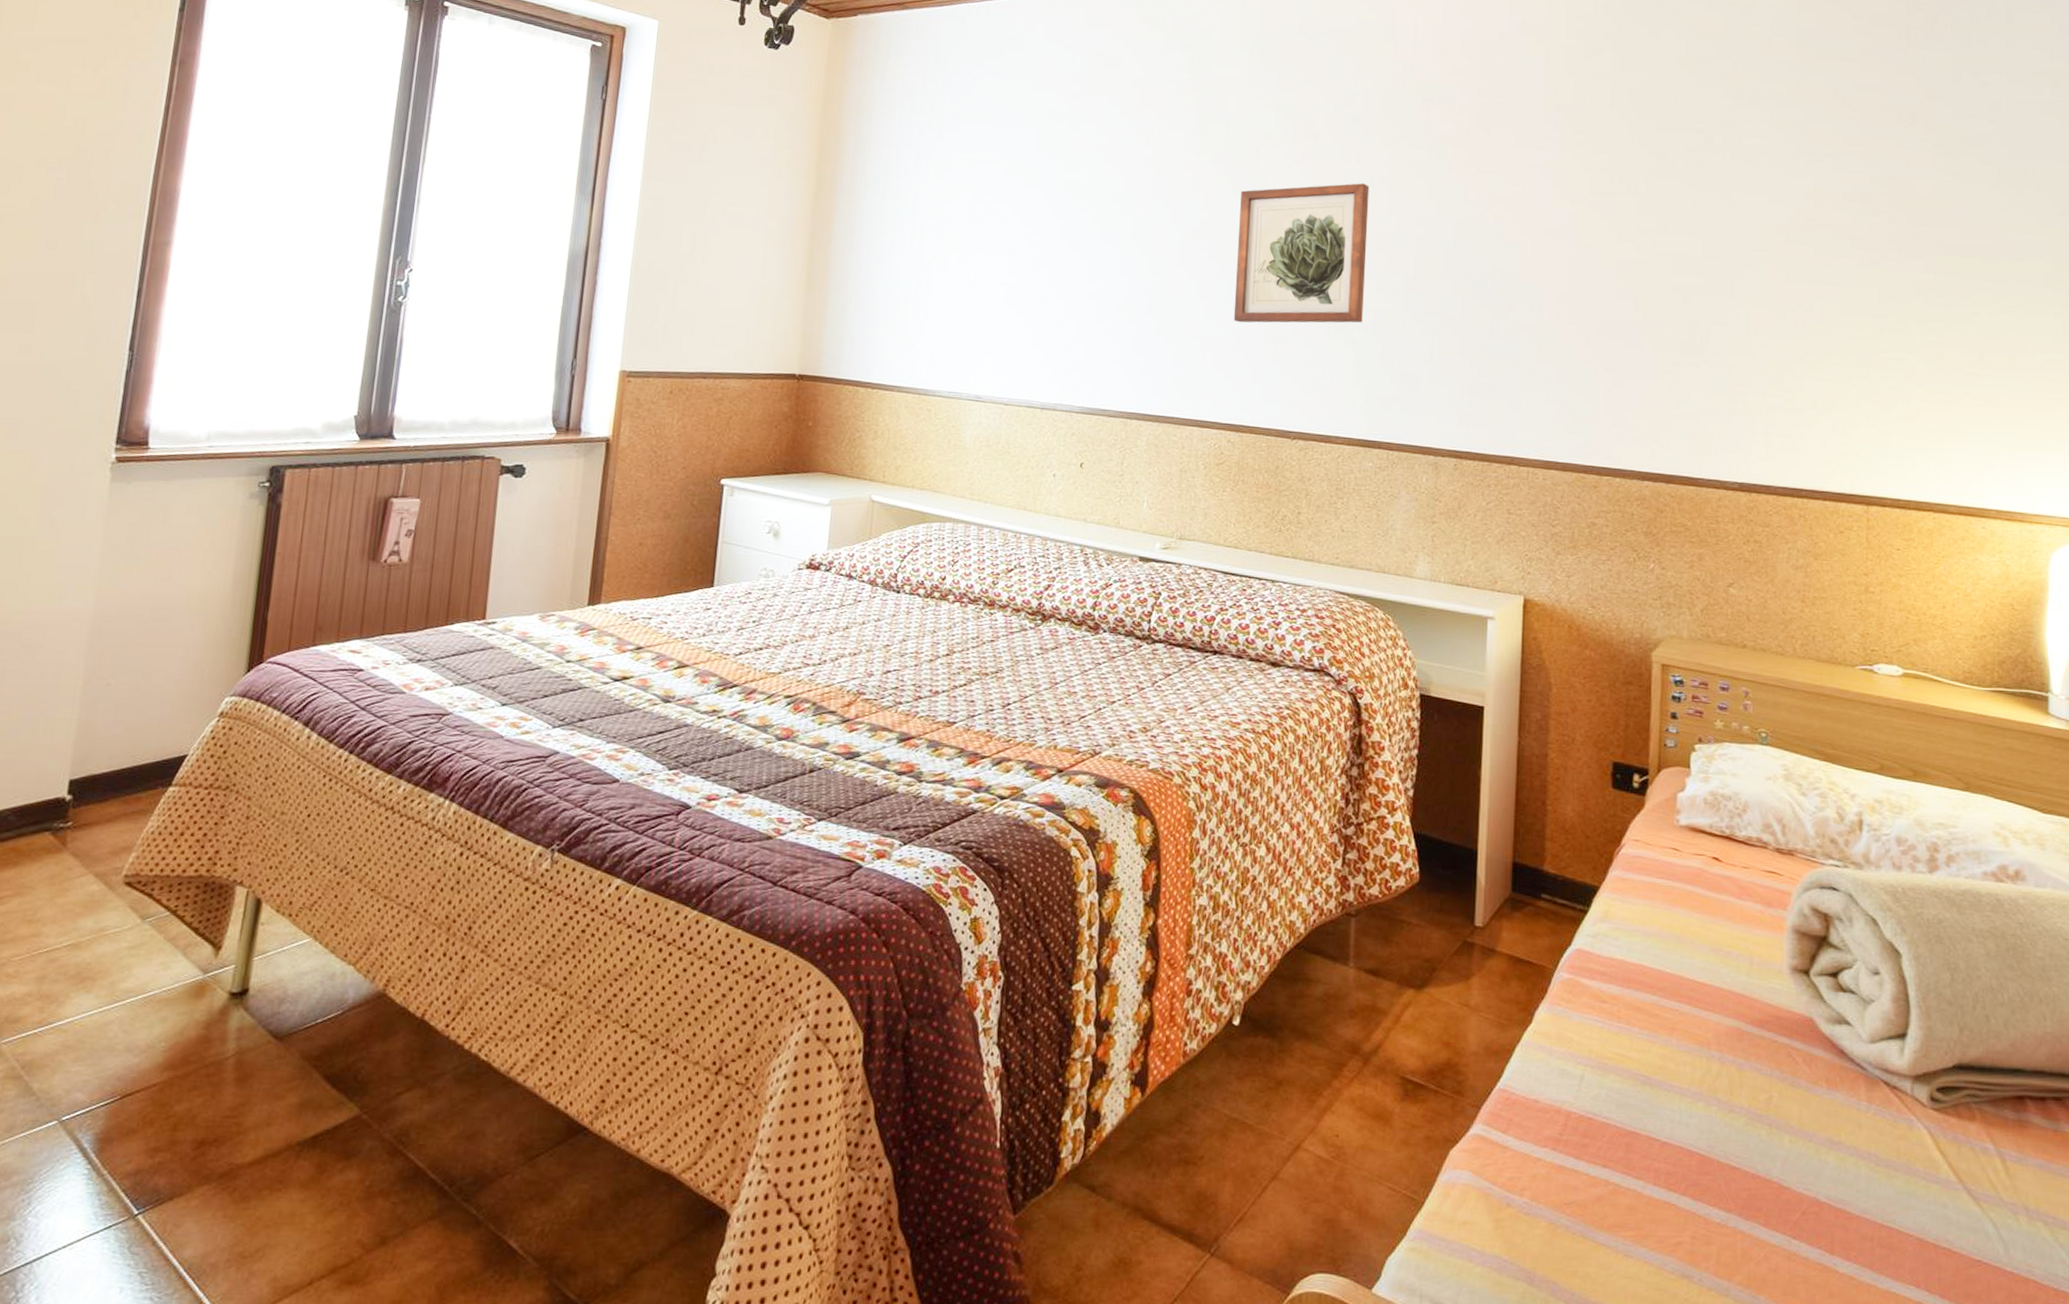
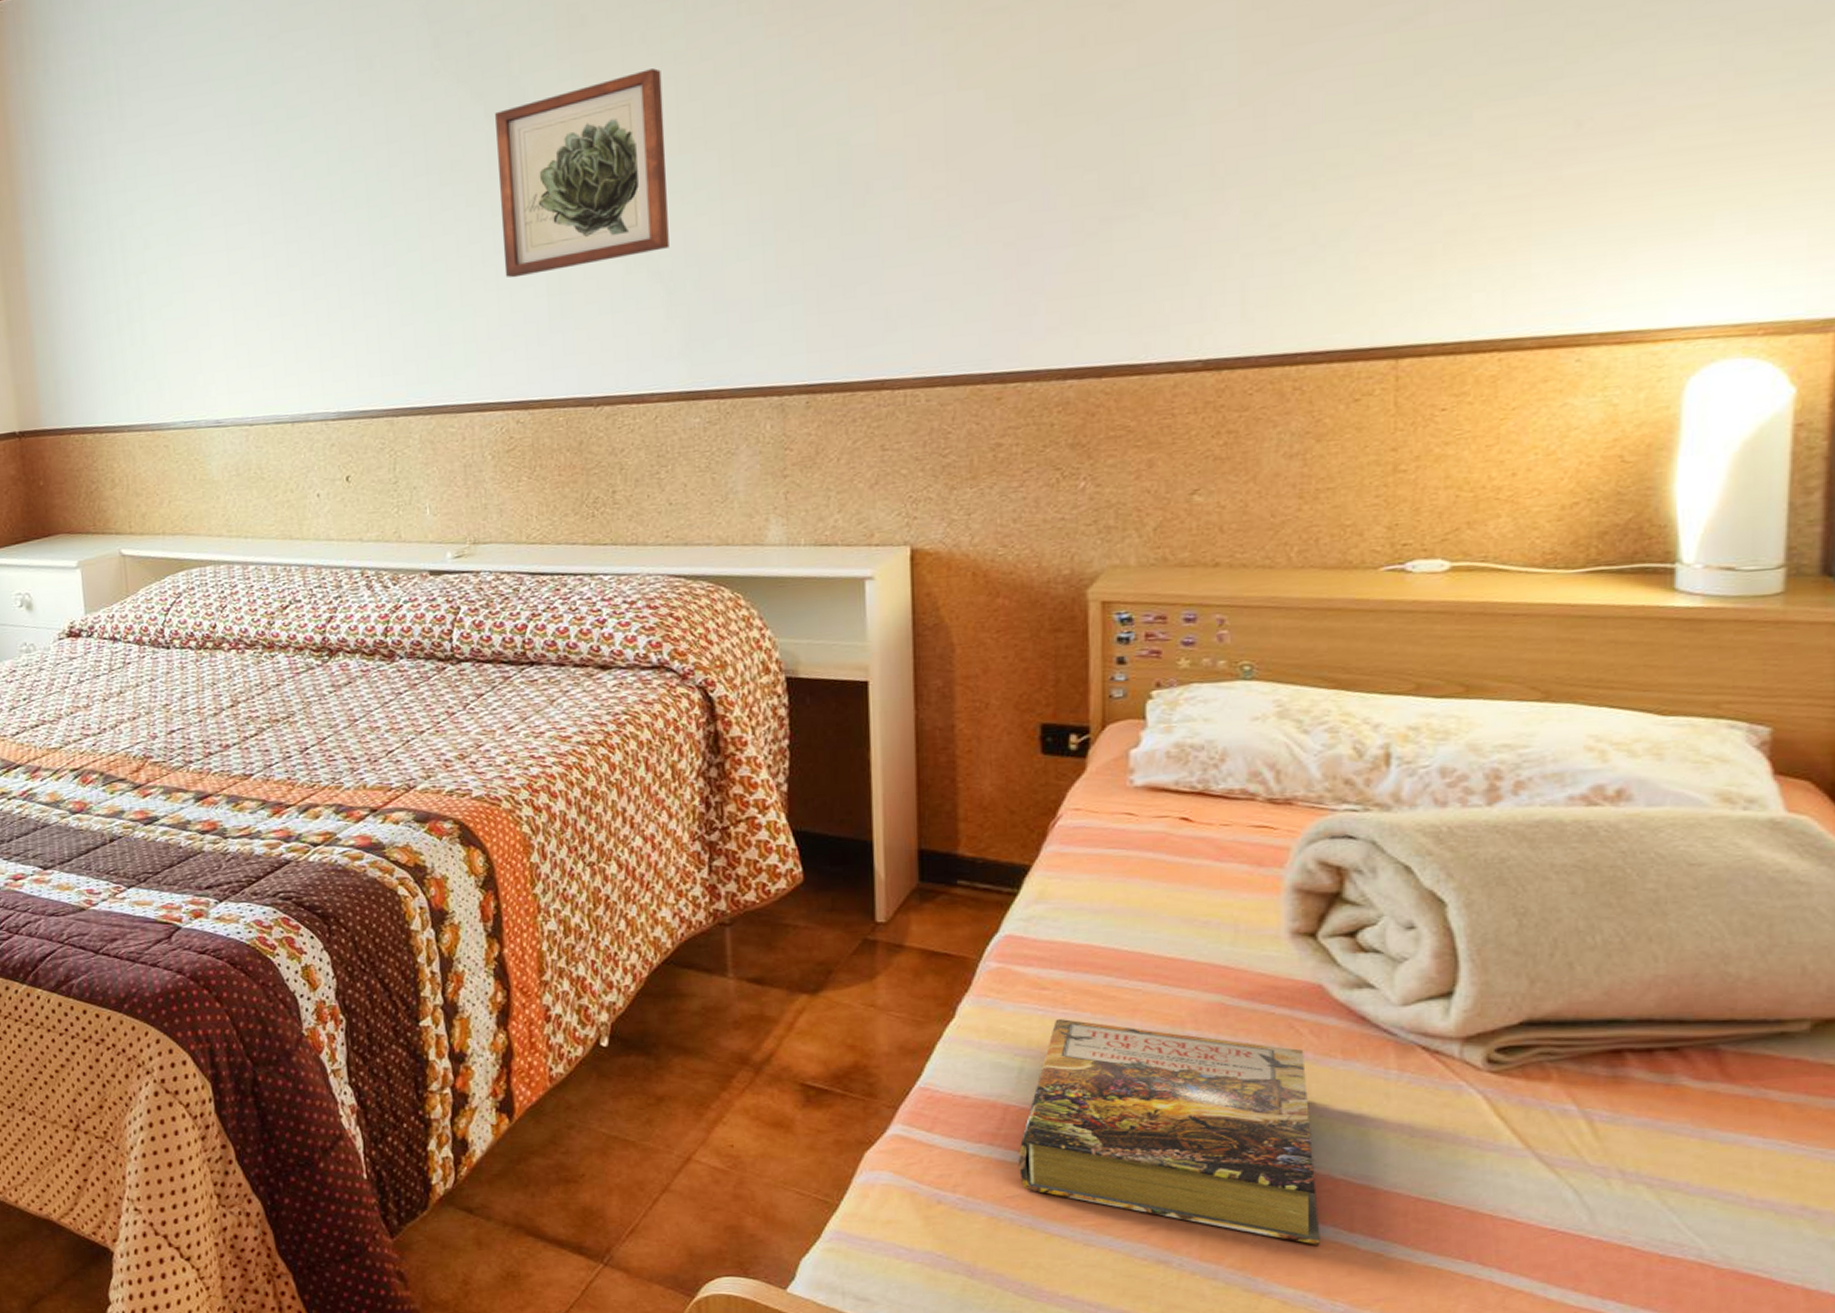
book: none [1576,1032,1808,1266] -> present [1019,1019,1320,1245]

